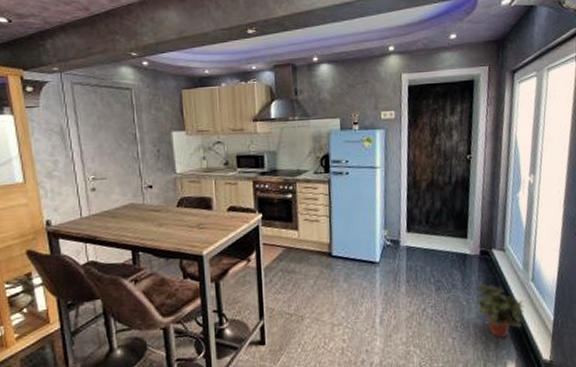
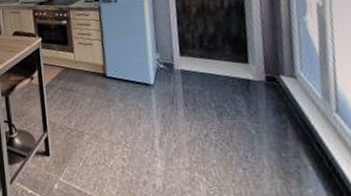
potted plant: present [475,282,525,339] -> none [264,110,331,176]

